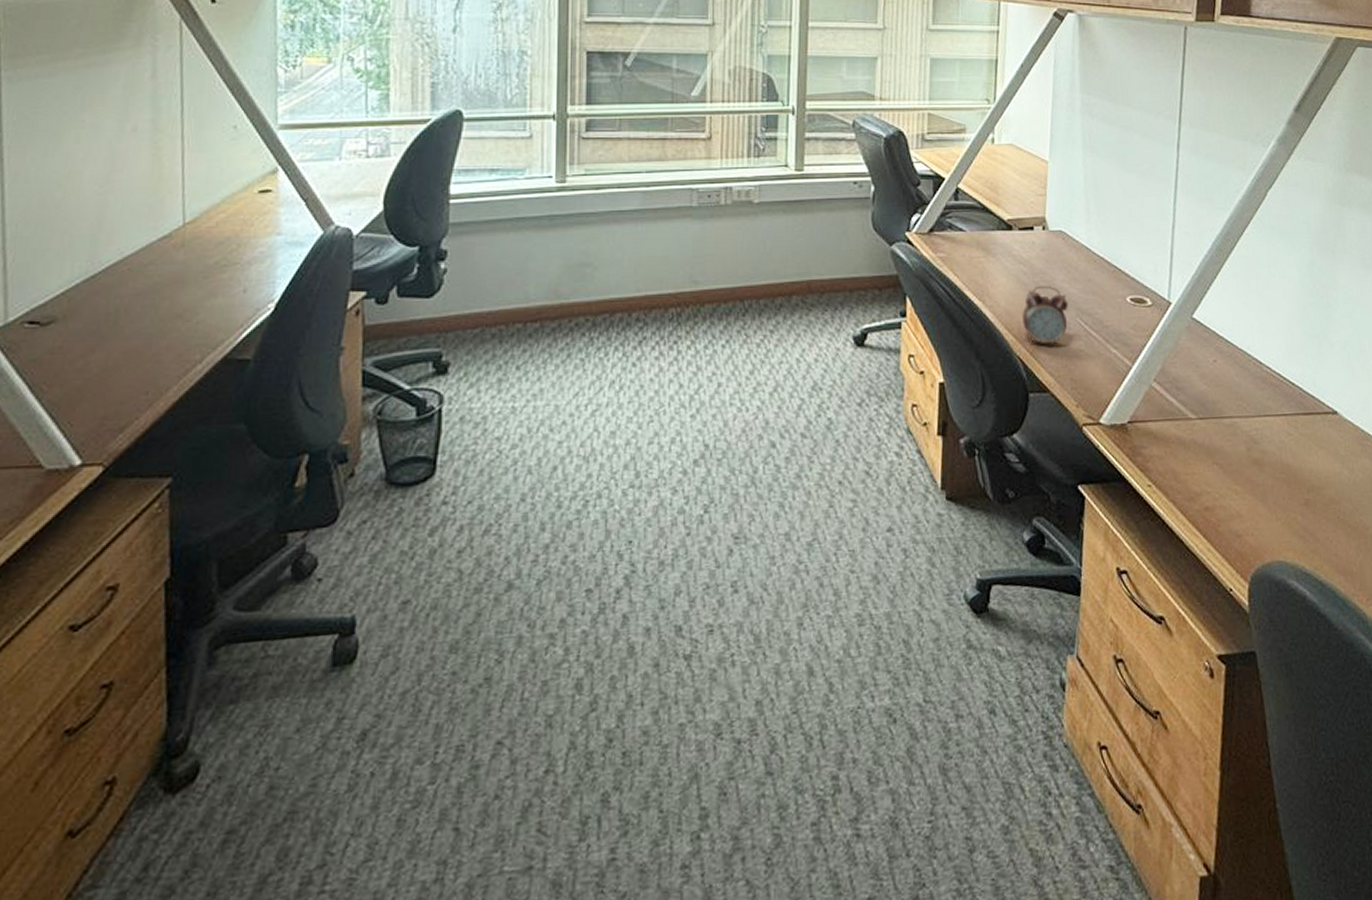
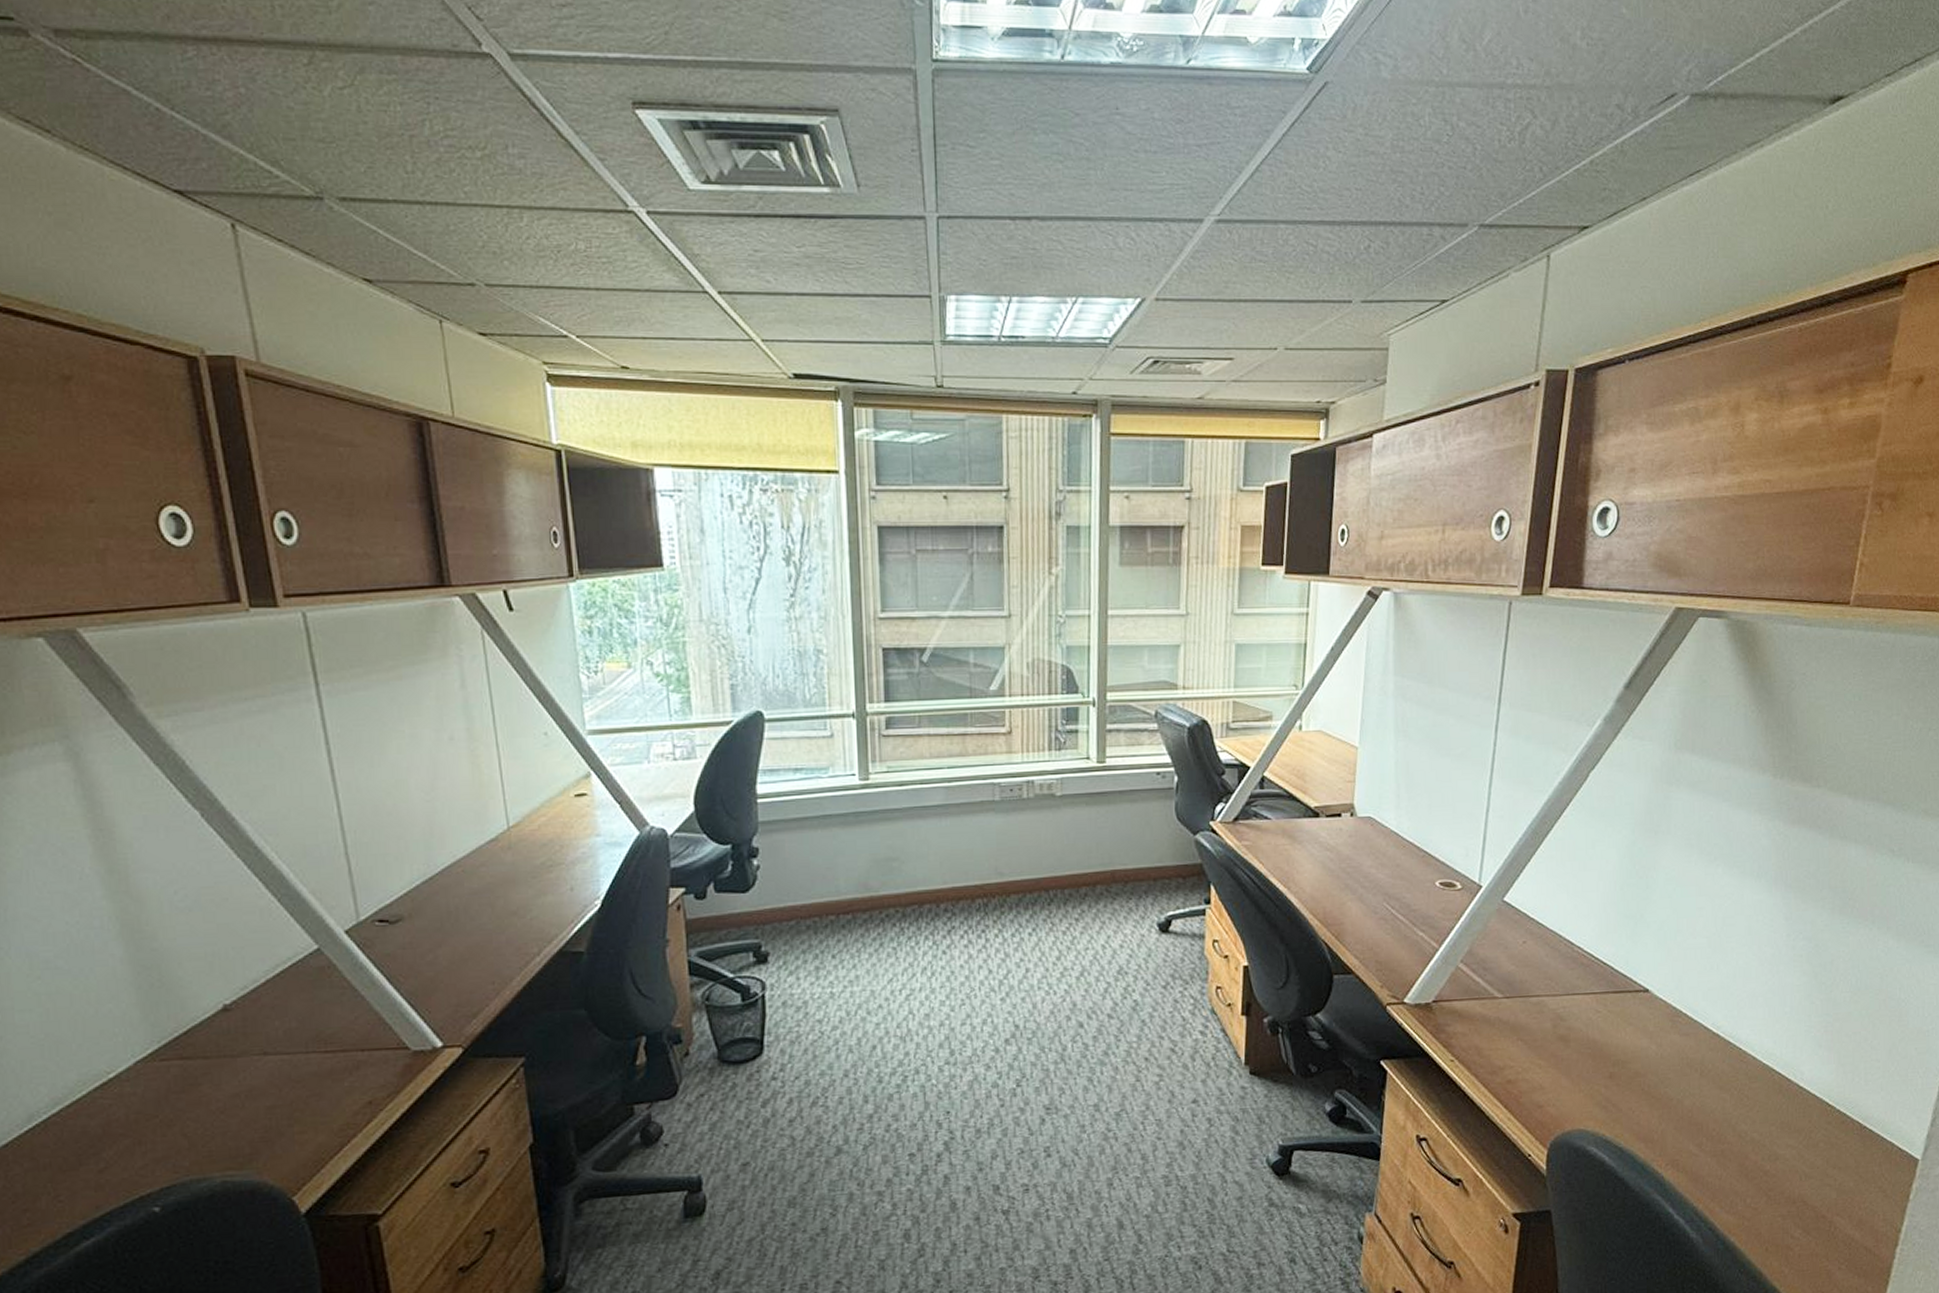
alarm clock: present [1022,285,1068,347] -> none [1328,871,1375,931]

